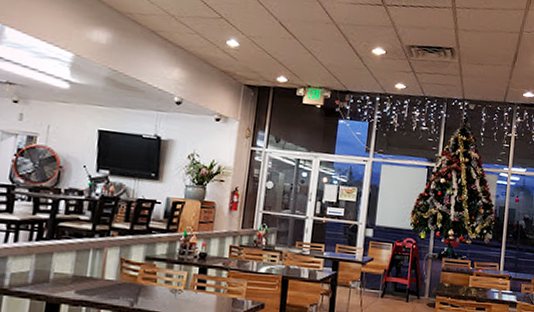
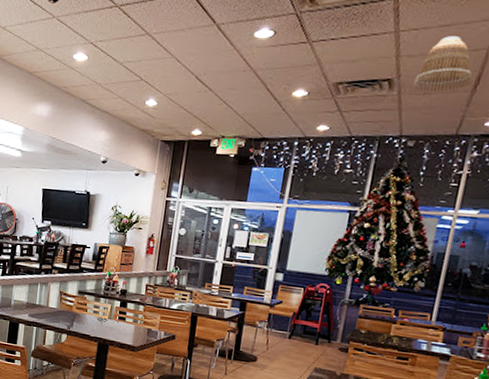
lamp shade: none [469,18,512,64] -> present [412,36,473,92]

